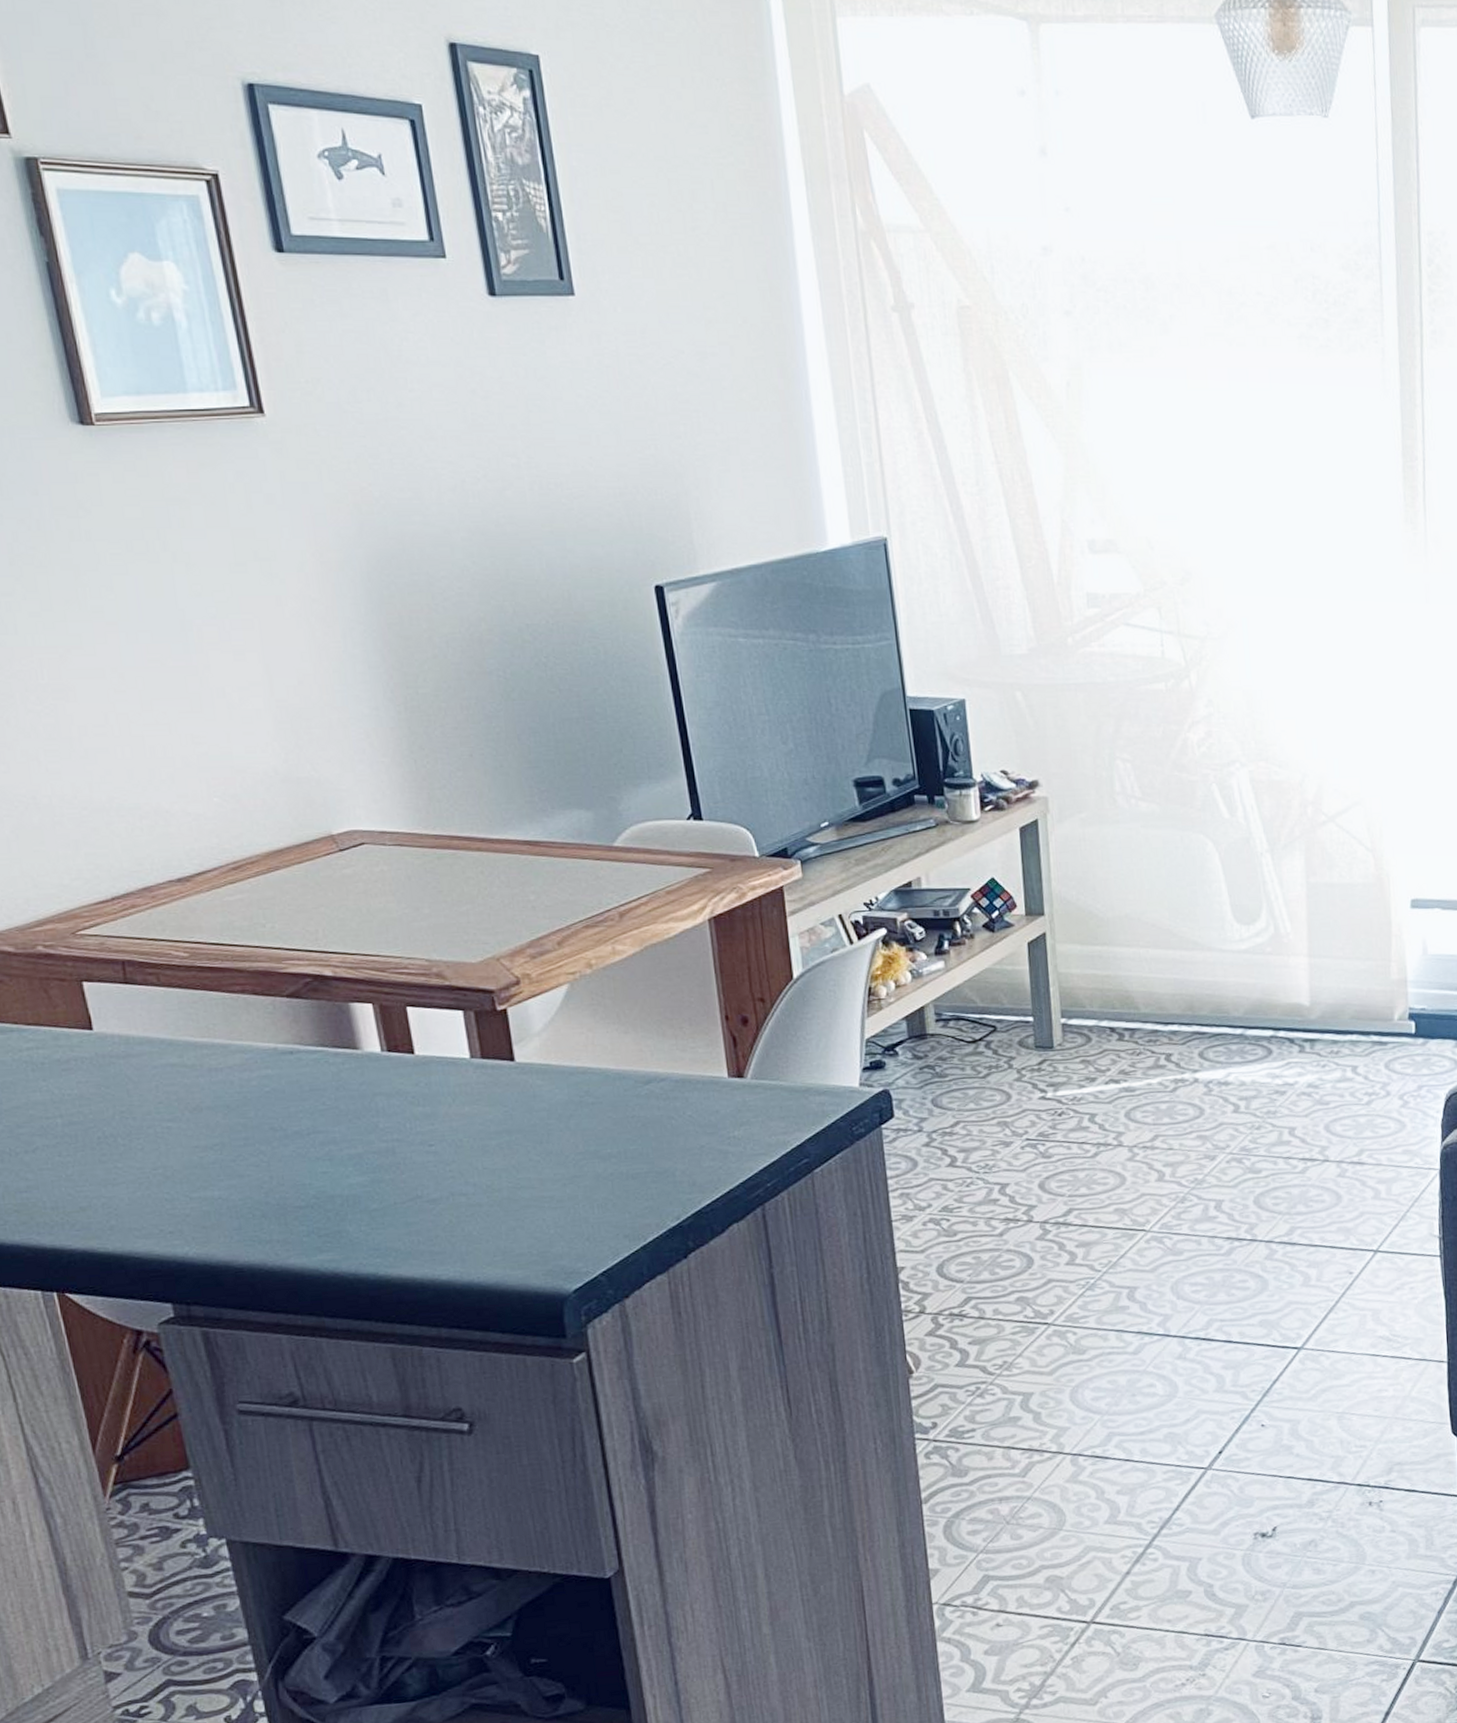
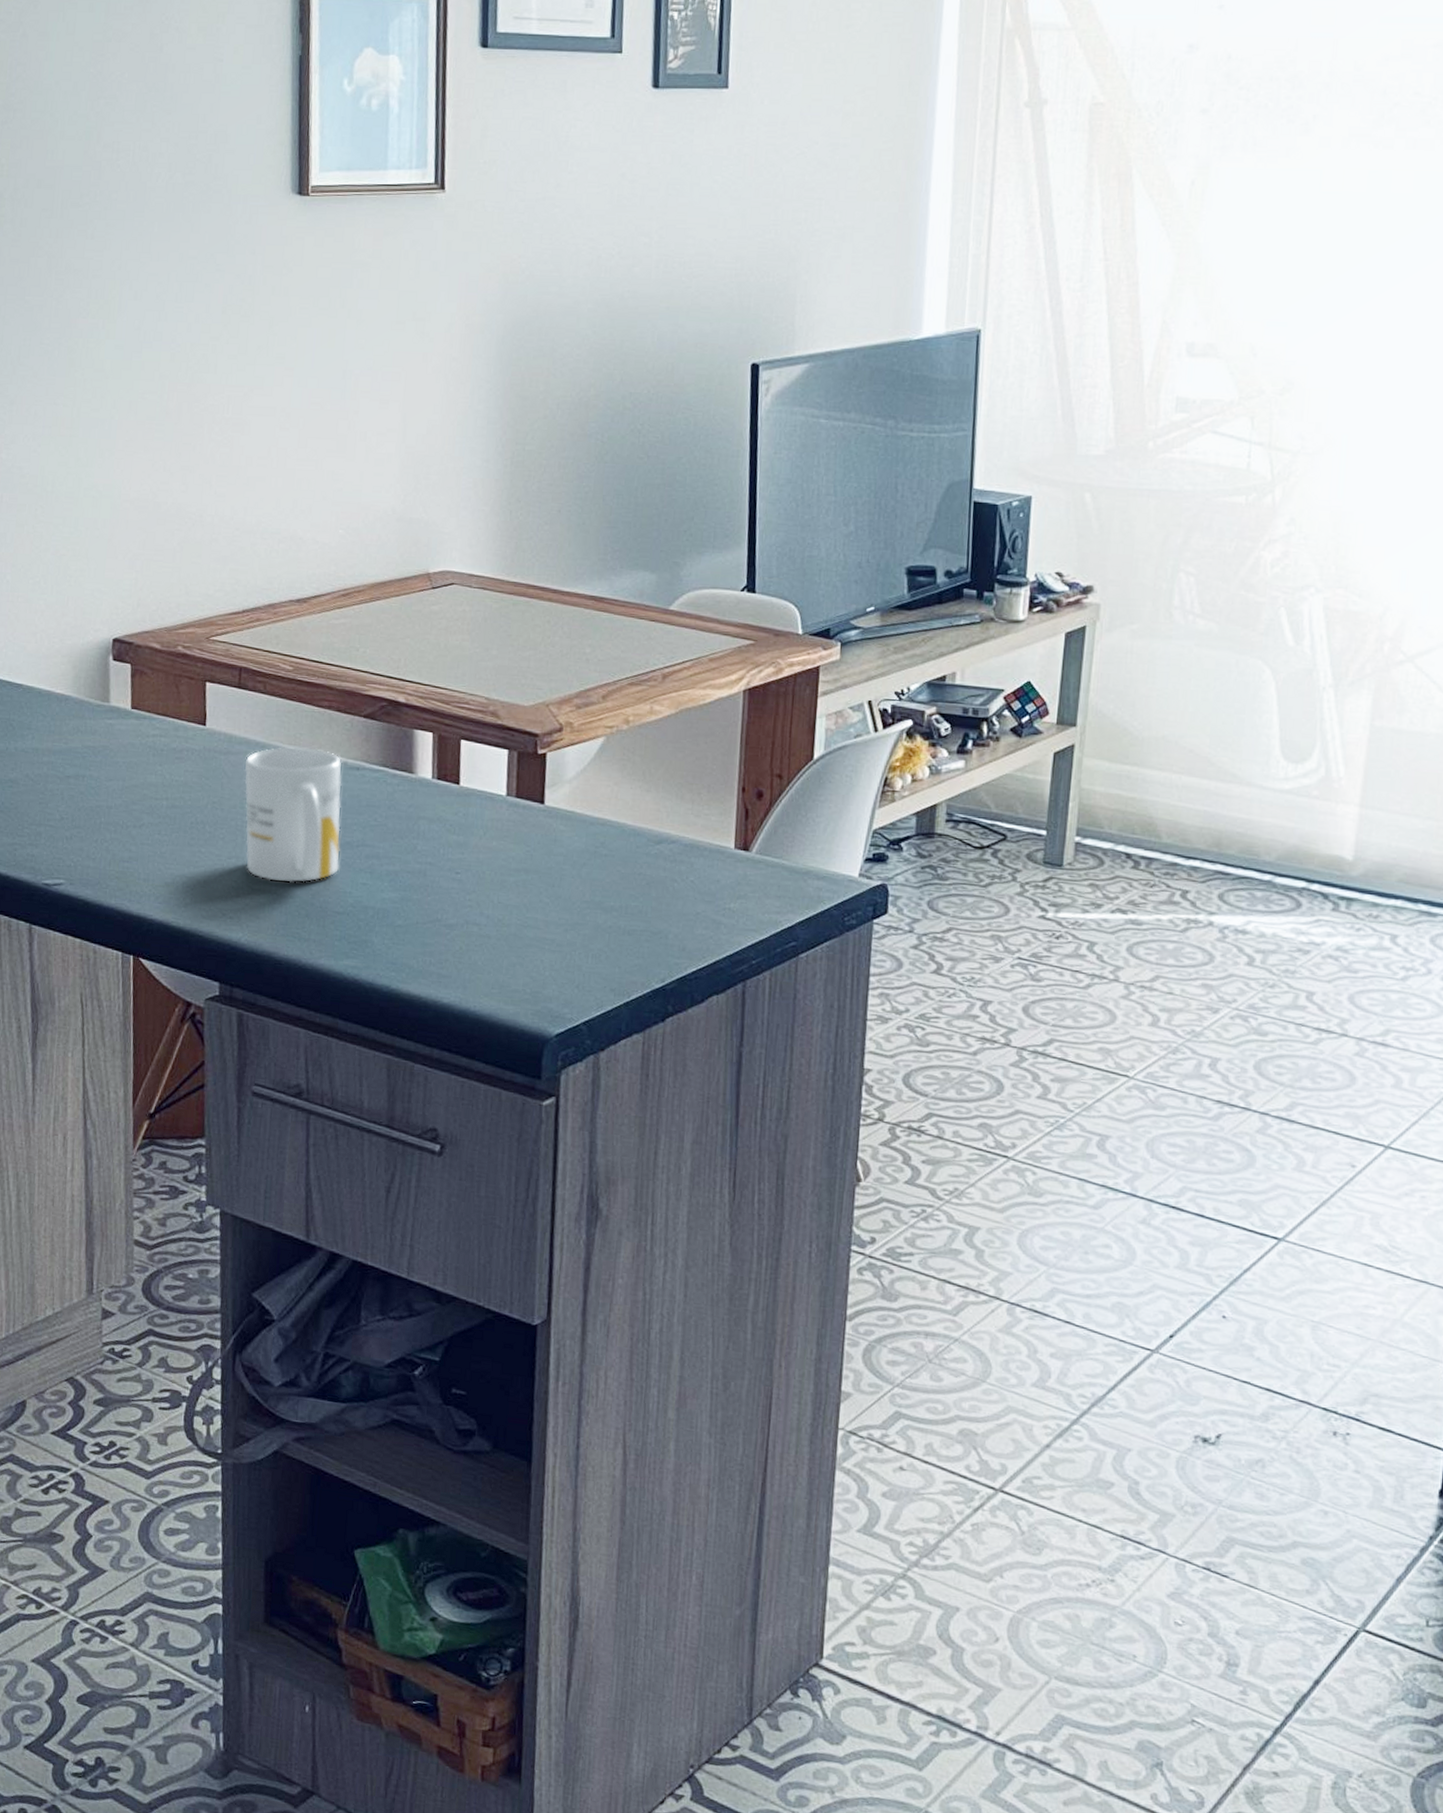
mug: none [150,1037,292,1186] -> present [244,746,342,883]

